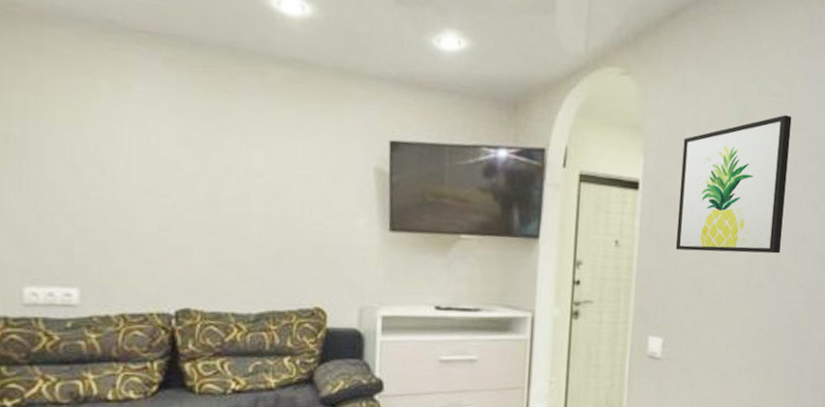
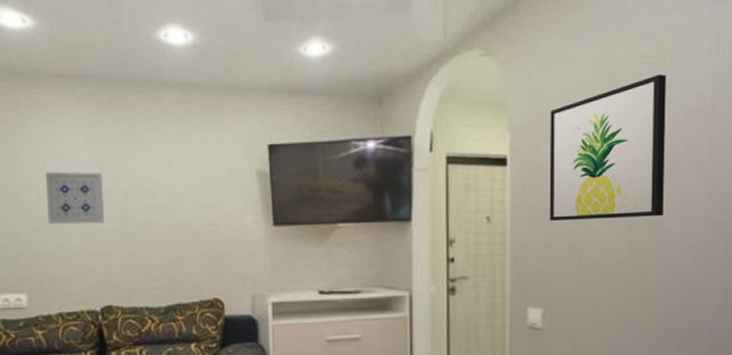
wall art: none [114,145,188,212] -> present [46,172,104,225]

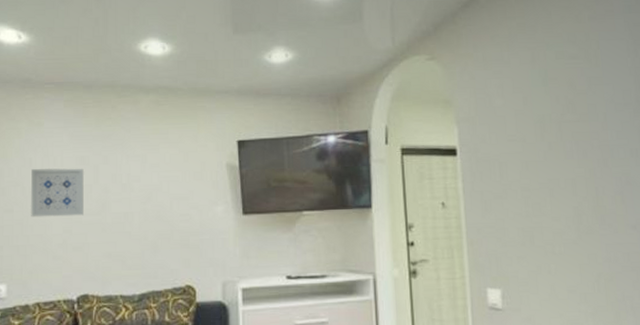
wall art: present [549,74,667,221] -> none [492,73,606,205]

